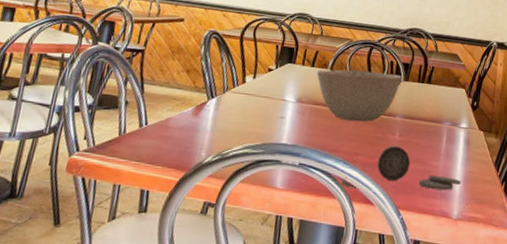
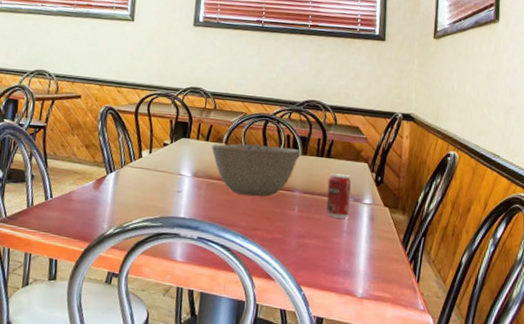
plate: present [342,145,461,191] -> none [241,221,365,269]
beverage can: none [426,98,450,142] -> present [326,173,352,219]

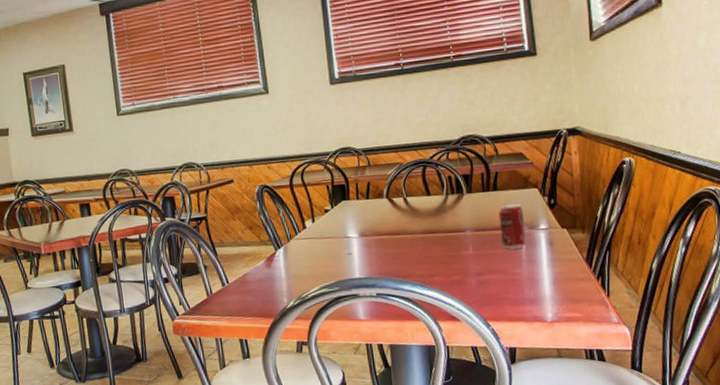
bowl: present [212,143,300,197] -> none [373,188,465,245]

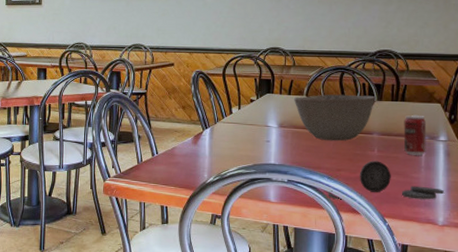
bowl: none [373,188,465,245] -> present [294,94,376,141]
plate: none [422,260,550,309] -> present [328,160,444,200]

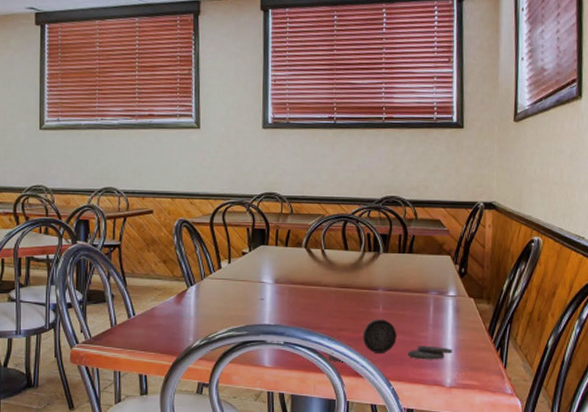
bowl: present [294,94,376,141] -> none [291,246,381,298]
beverage can: present [403,114,427,155] -> none [411,268,436,312]

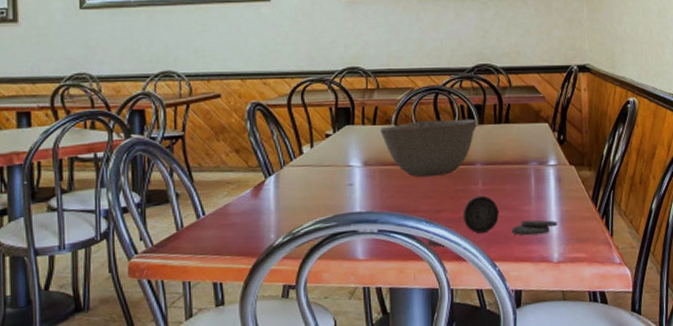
bowl: none [291,246,381,298] -> present [380,119,476,178]

